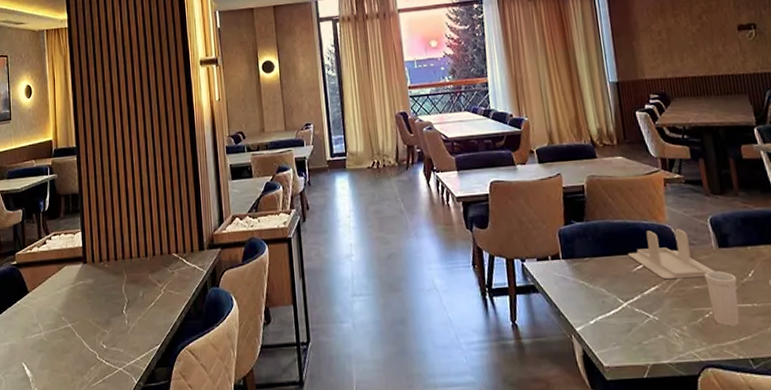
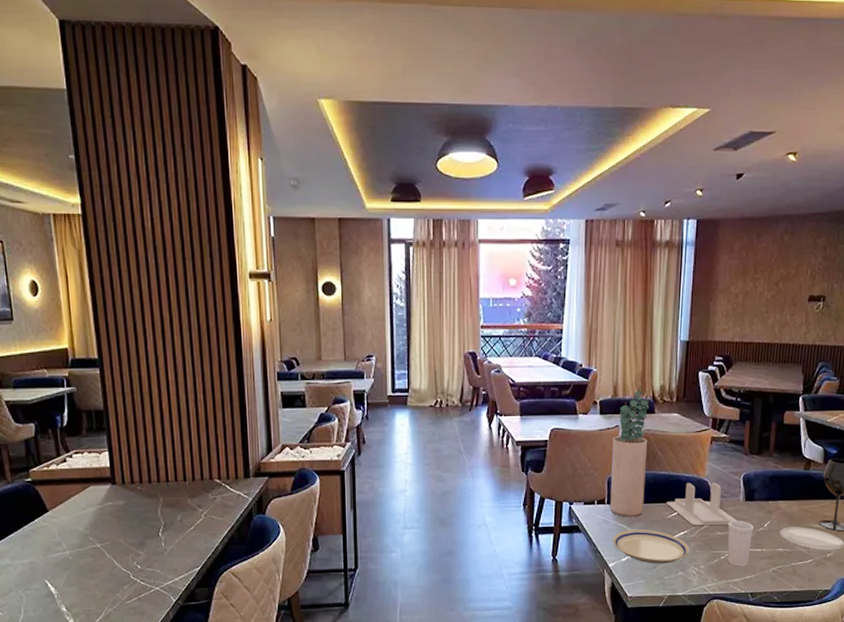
vase: none [556,129,604,273] -> present [609,384,650,517]
plate: none [574,286,666,327] -> present [612,529,690,564]

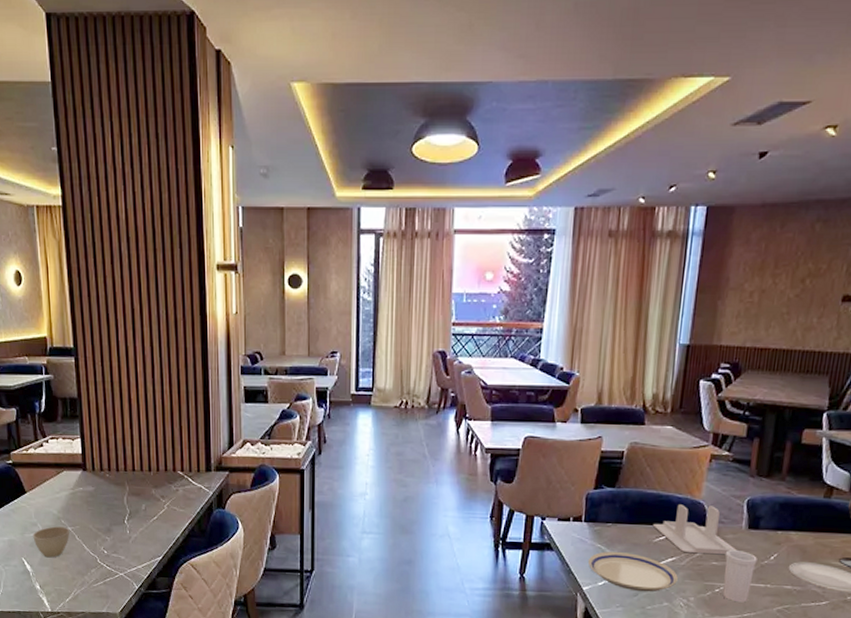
cup: none [57,544,99,578] -> present [33,526,70,558]
vase: present [609,384,650,517] -> none [587,392,639,538]

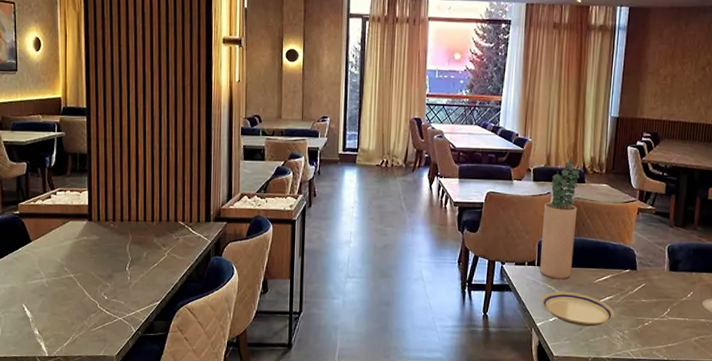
cup: present [33,526,70,558] -> none [35,273,72,304]
vase: none [587,392,639,538] -> present [539,155,580,280]
napkin holder: present [652,504,737,555] -> none [593,250,661,294]
cup: present [722,549,757,603] -> none [651,288,678,334]

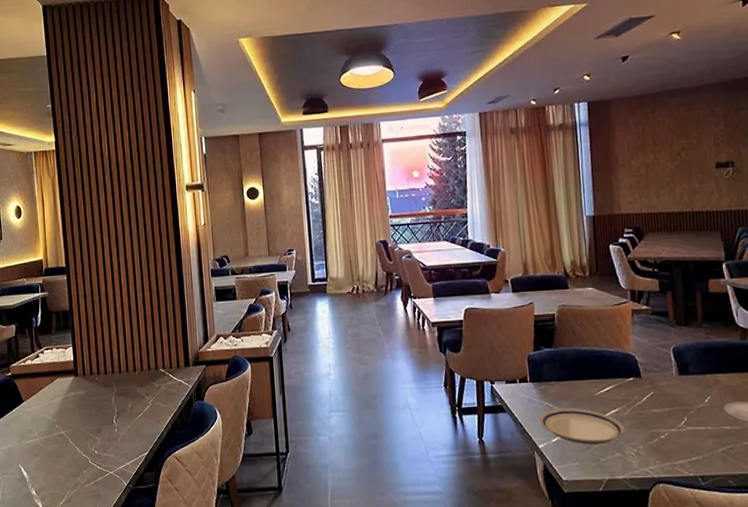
vase: present [539,155,580,280] -> none [528,261,569,395]

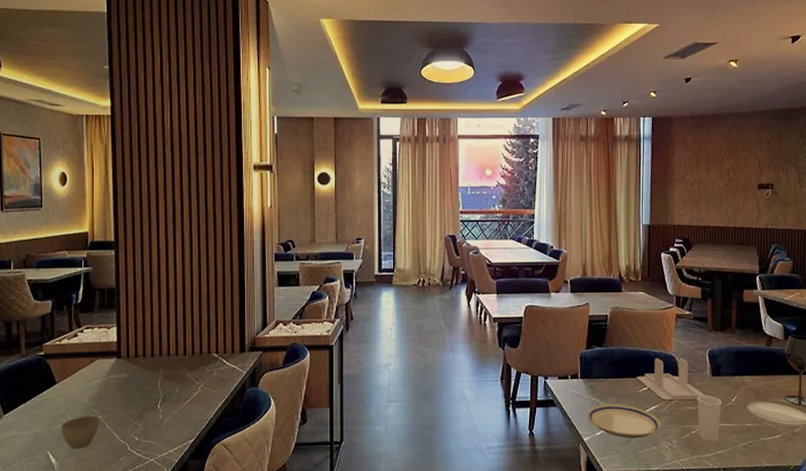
cup: none [29,431,64,463] -> present [60,416,101,449]
napkin holder: none [592,356,673,404] -> present [636,358,705,401]
cup: none [662,395,694,447] -> present [696,394,722,442]

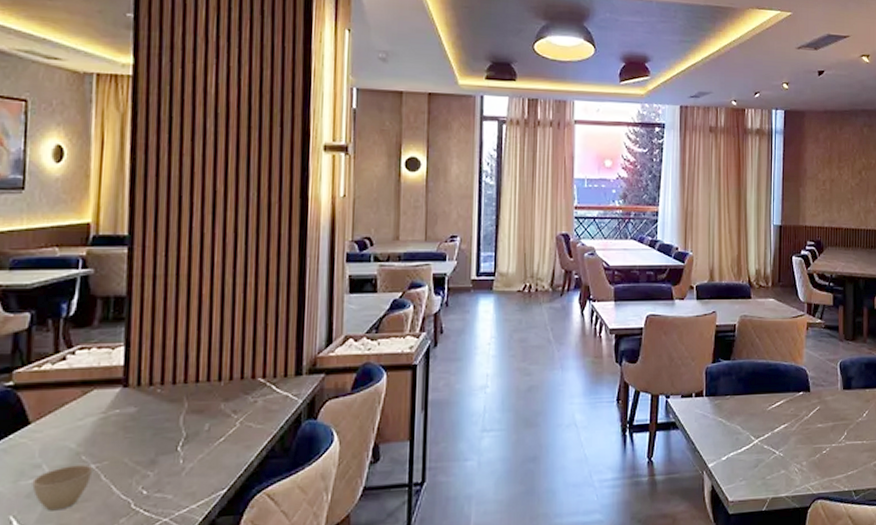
plate: present [586,404,661,439] -> none [711,423,791,462]
napkin holder: present [636,358,705,401] -> none [765,370,836,419]
cup: present [696,394,722,442] -> none [827,410,853,462]

